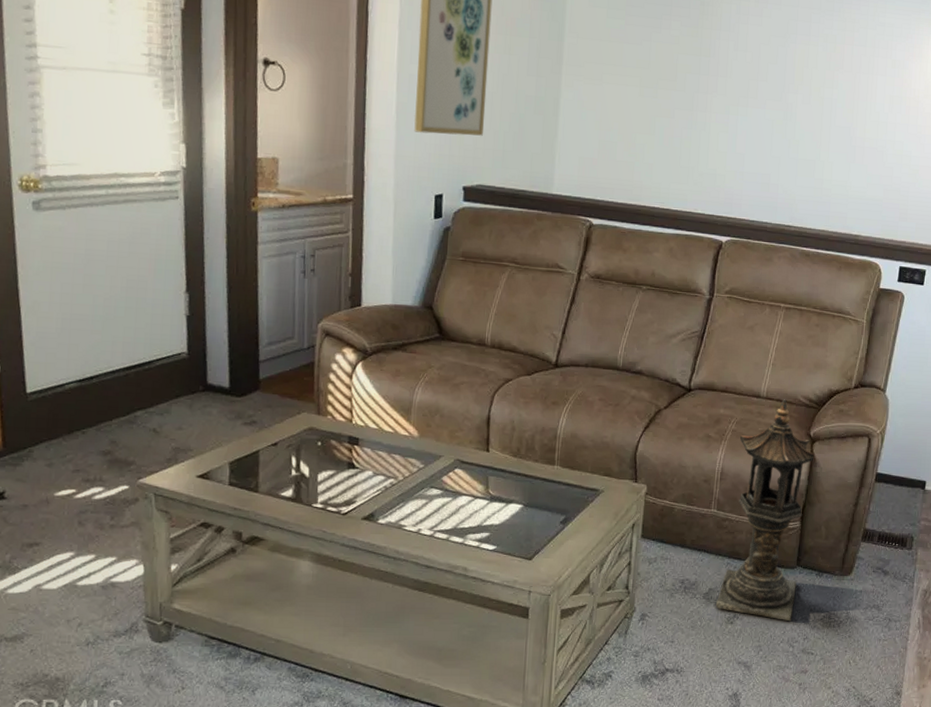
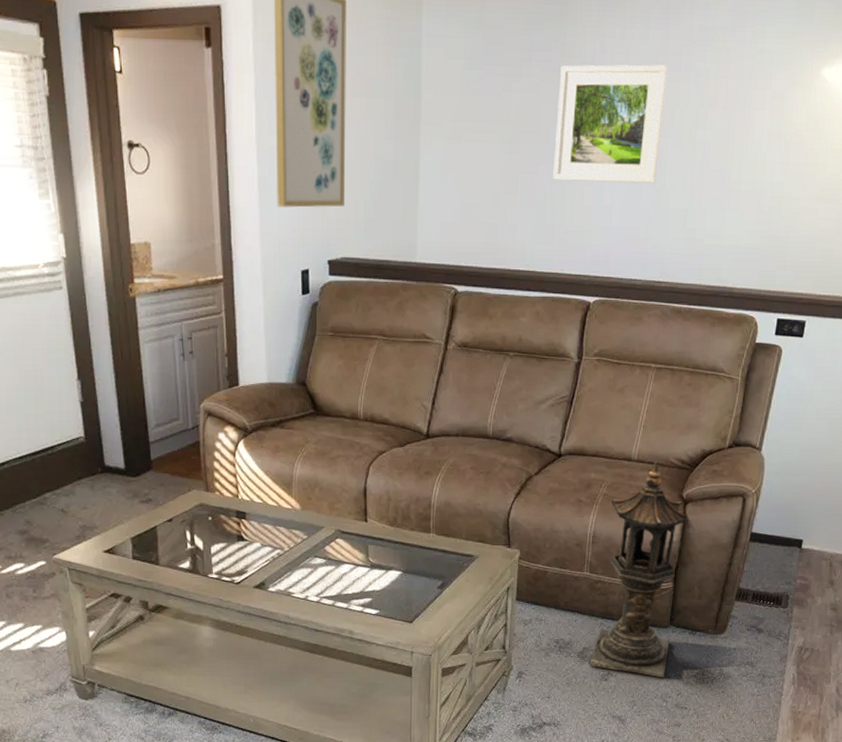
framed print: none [689,22,799,135] -> present [553,64,668,184]

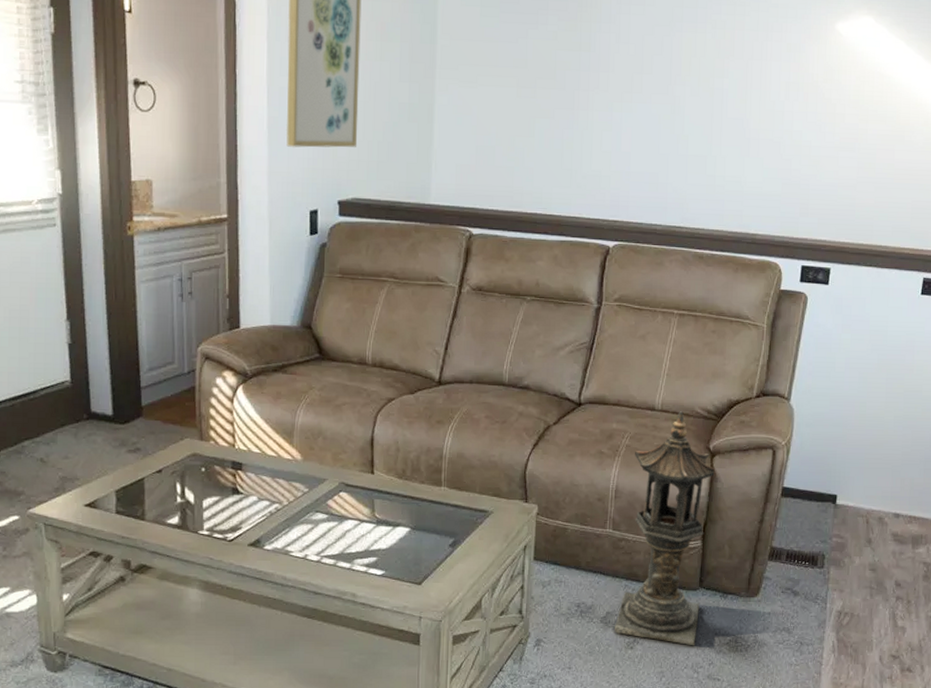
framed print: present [553,64,668,184] -> none [570,14,684,131]

